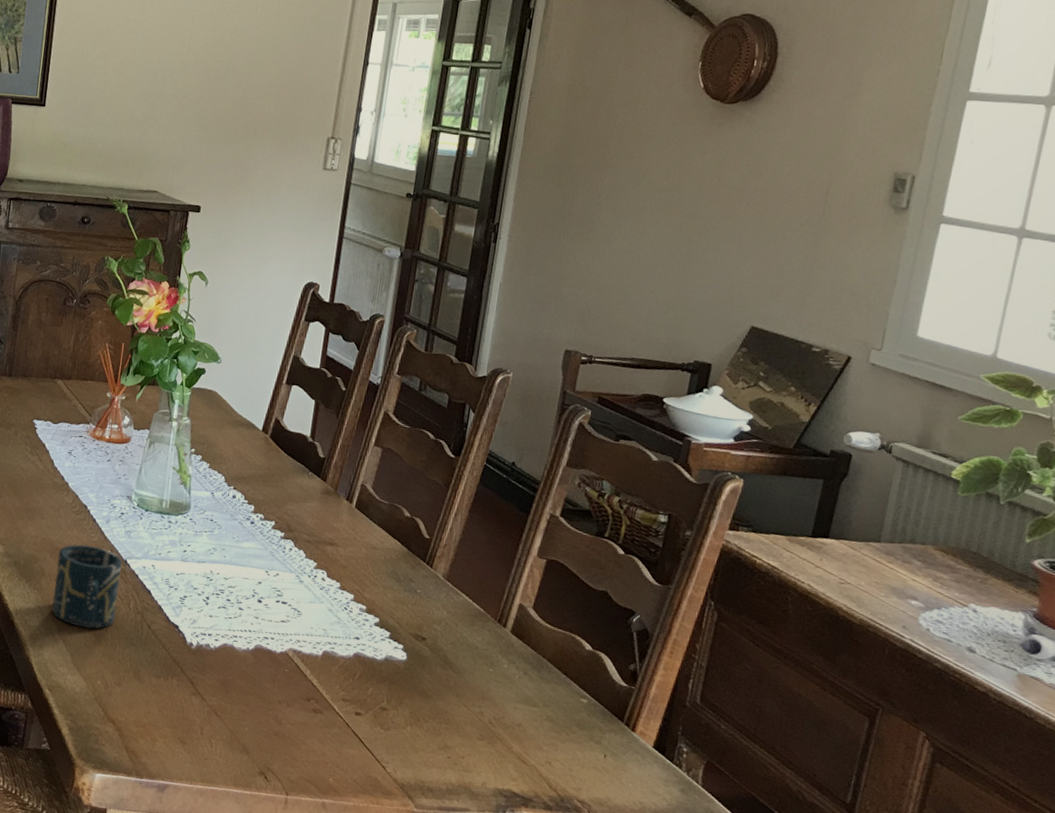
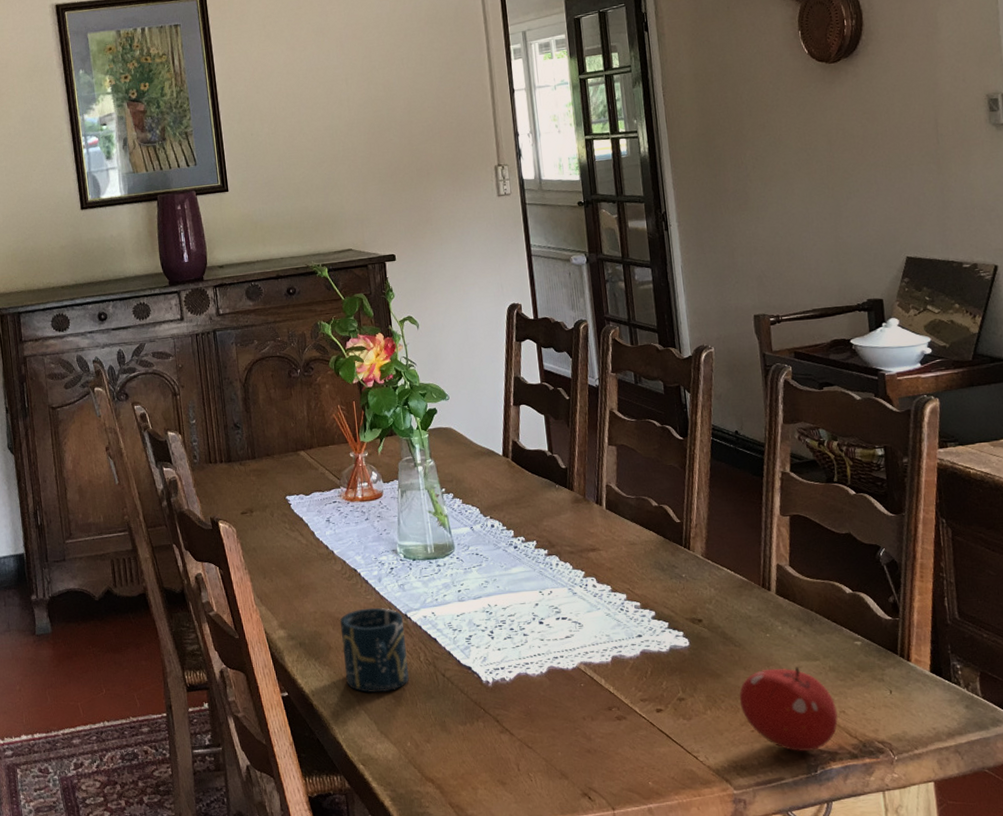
fruit: none [443,701,543,792] -> present [739,667,838,751]

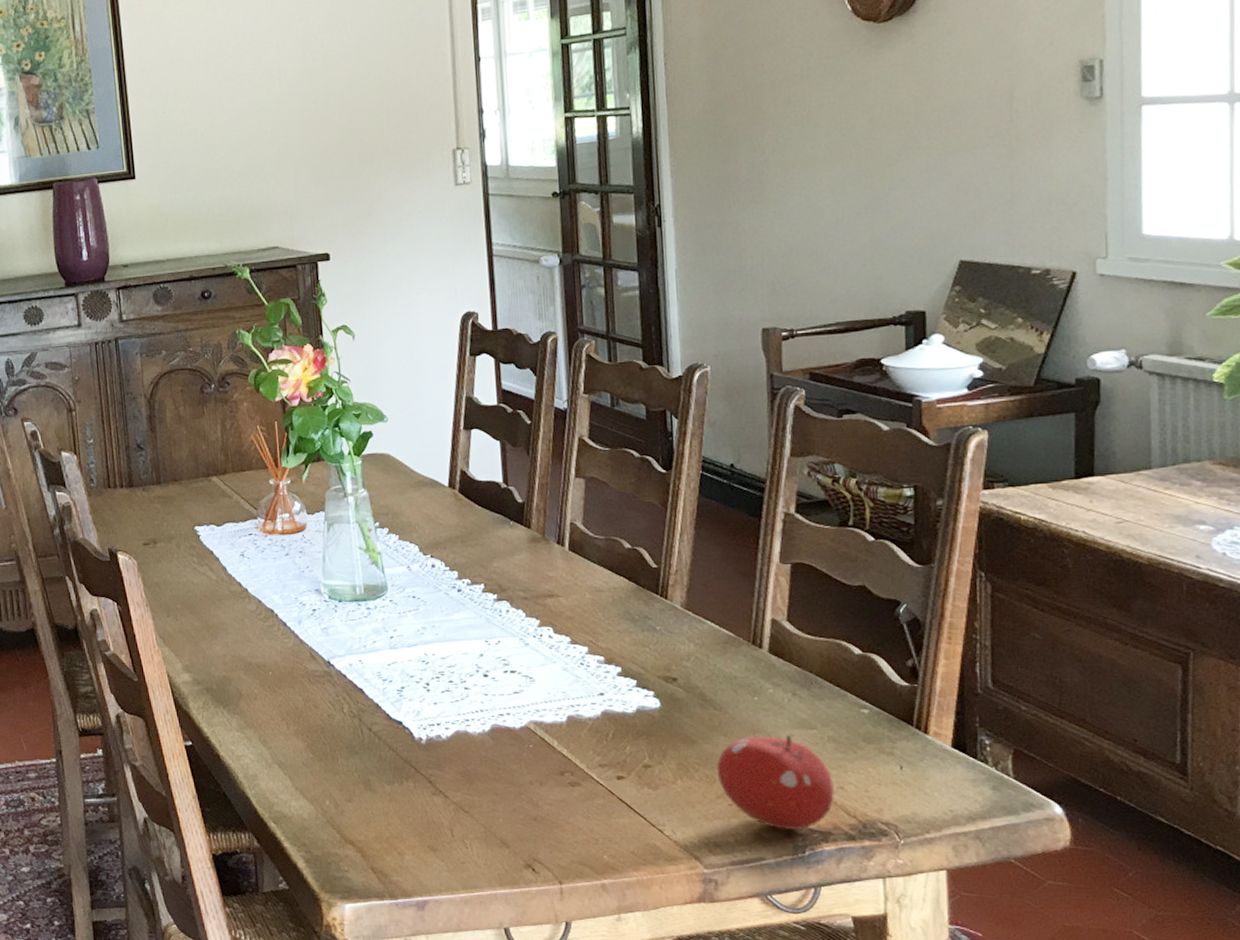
cup: present [339,607,409,693] -> none [252,652,330,745]

